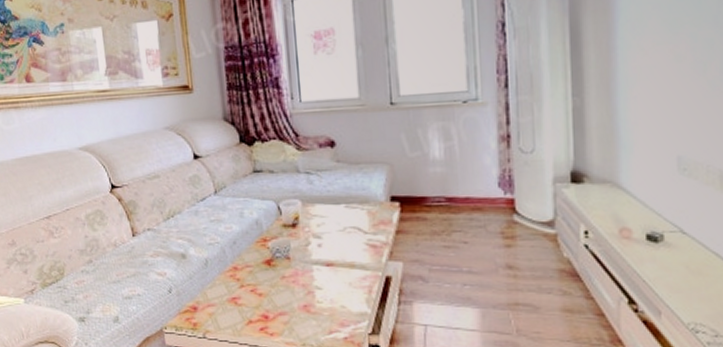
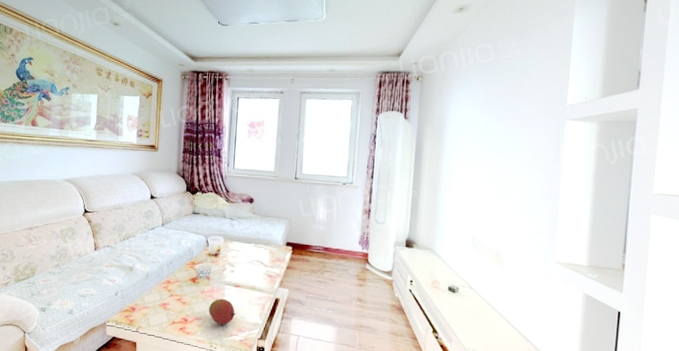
fruit: none [294,284,333,320] -> present [208,298,236,326]

